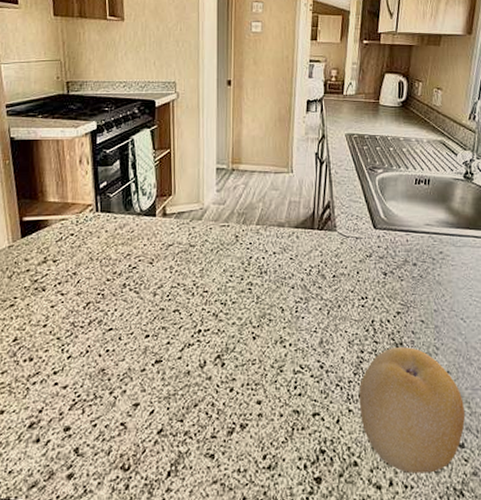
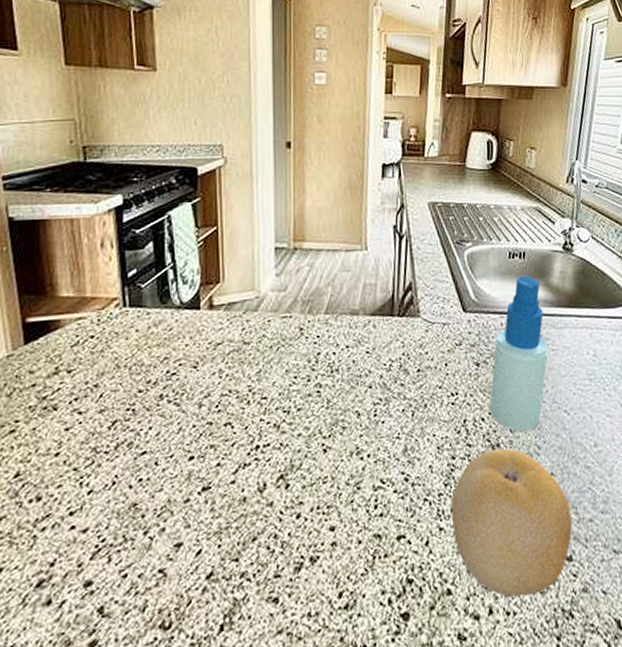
spray bottle: none [394,200,448,334] -> present [489,275,548,432]

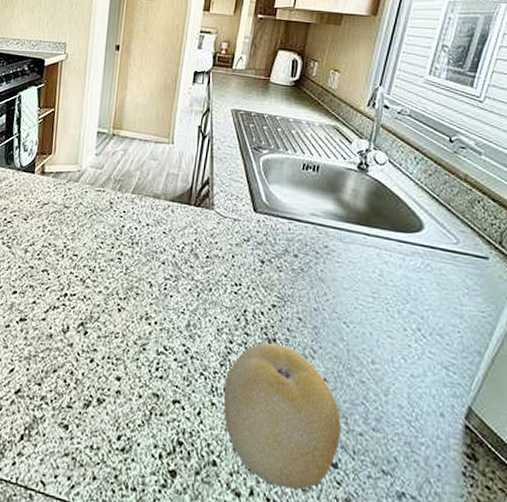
spray bottle: present [489,275,548,432] -> none [270,187,333,334]

